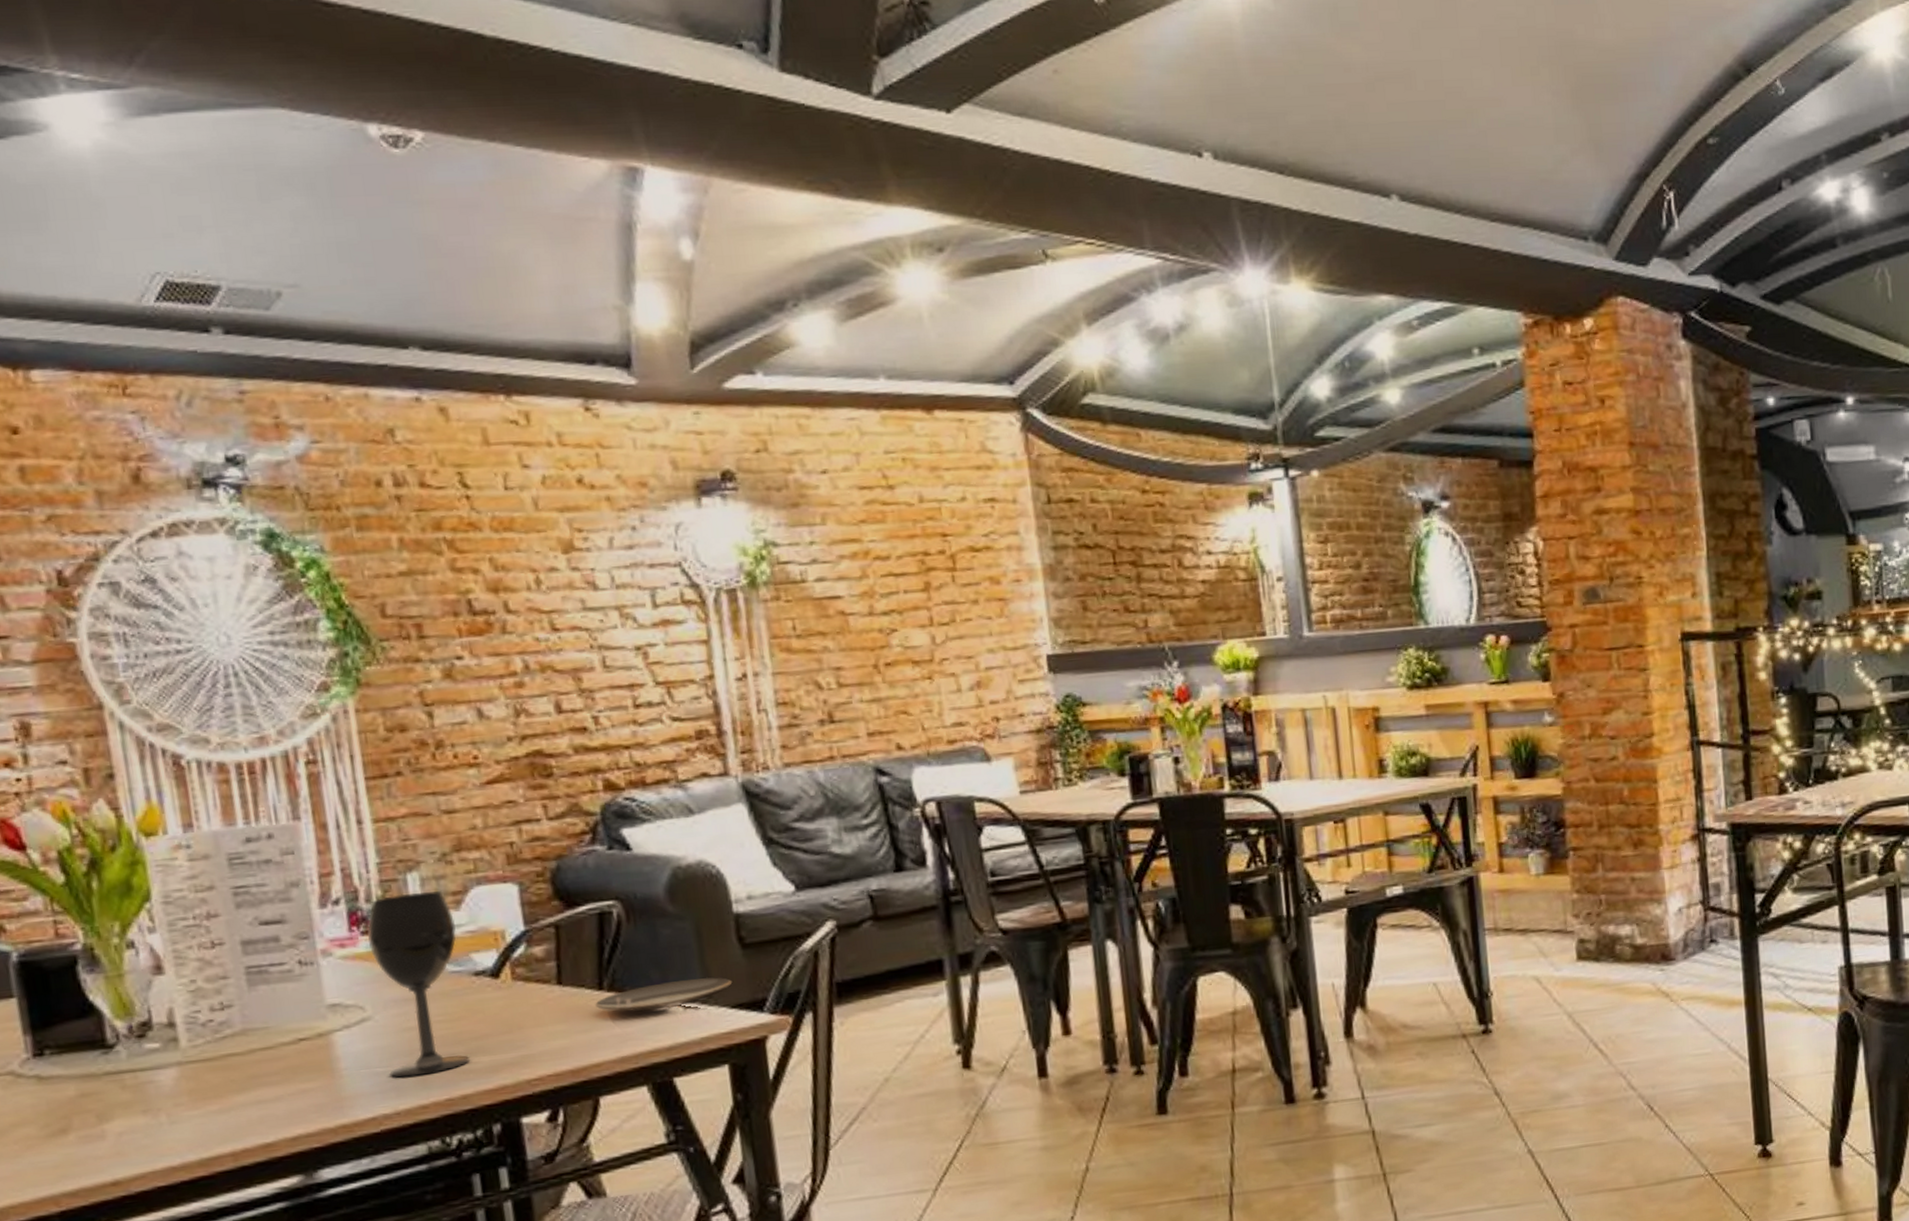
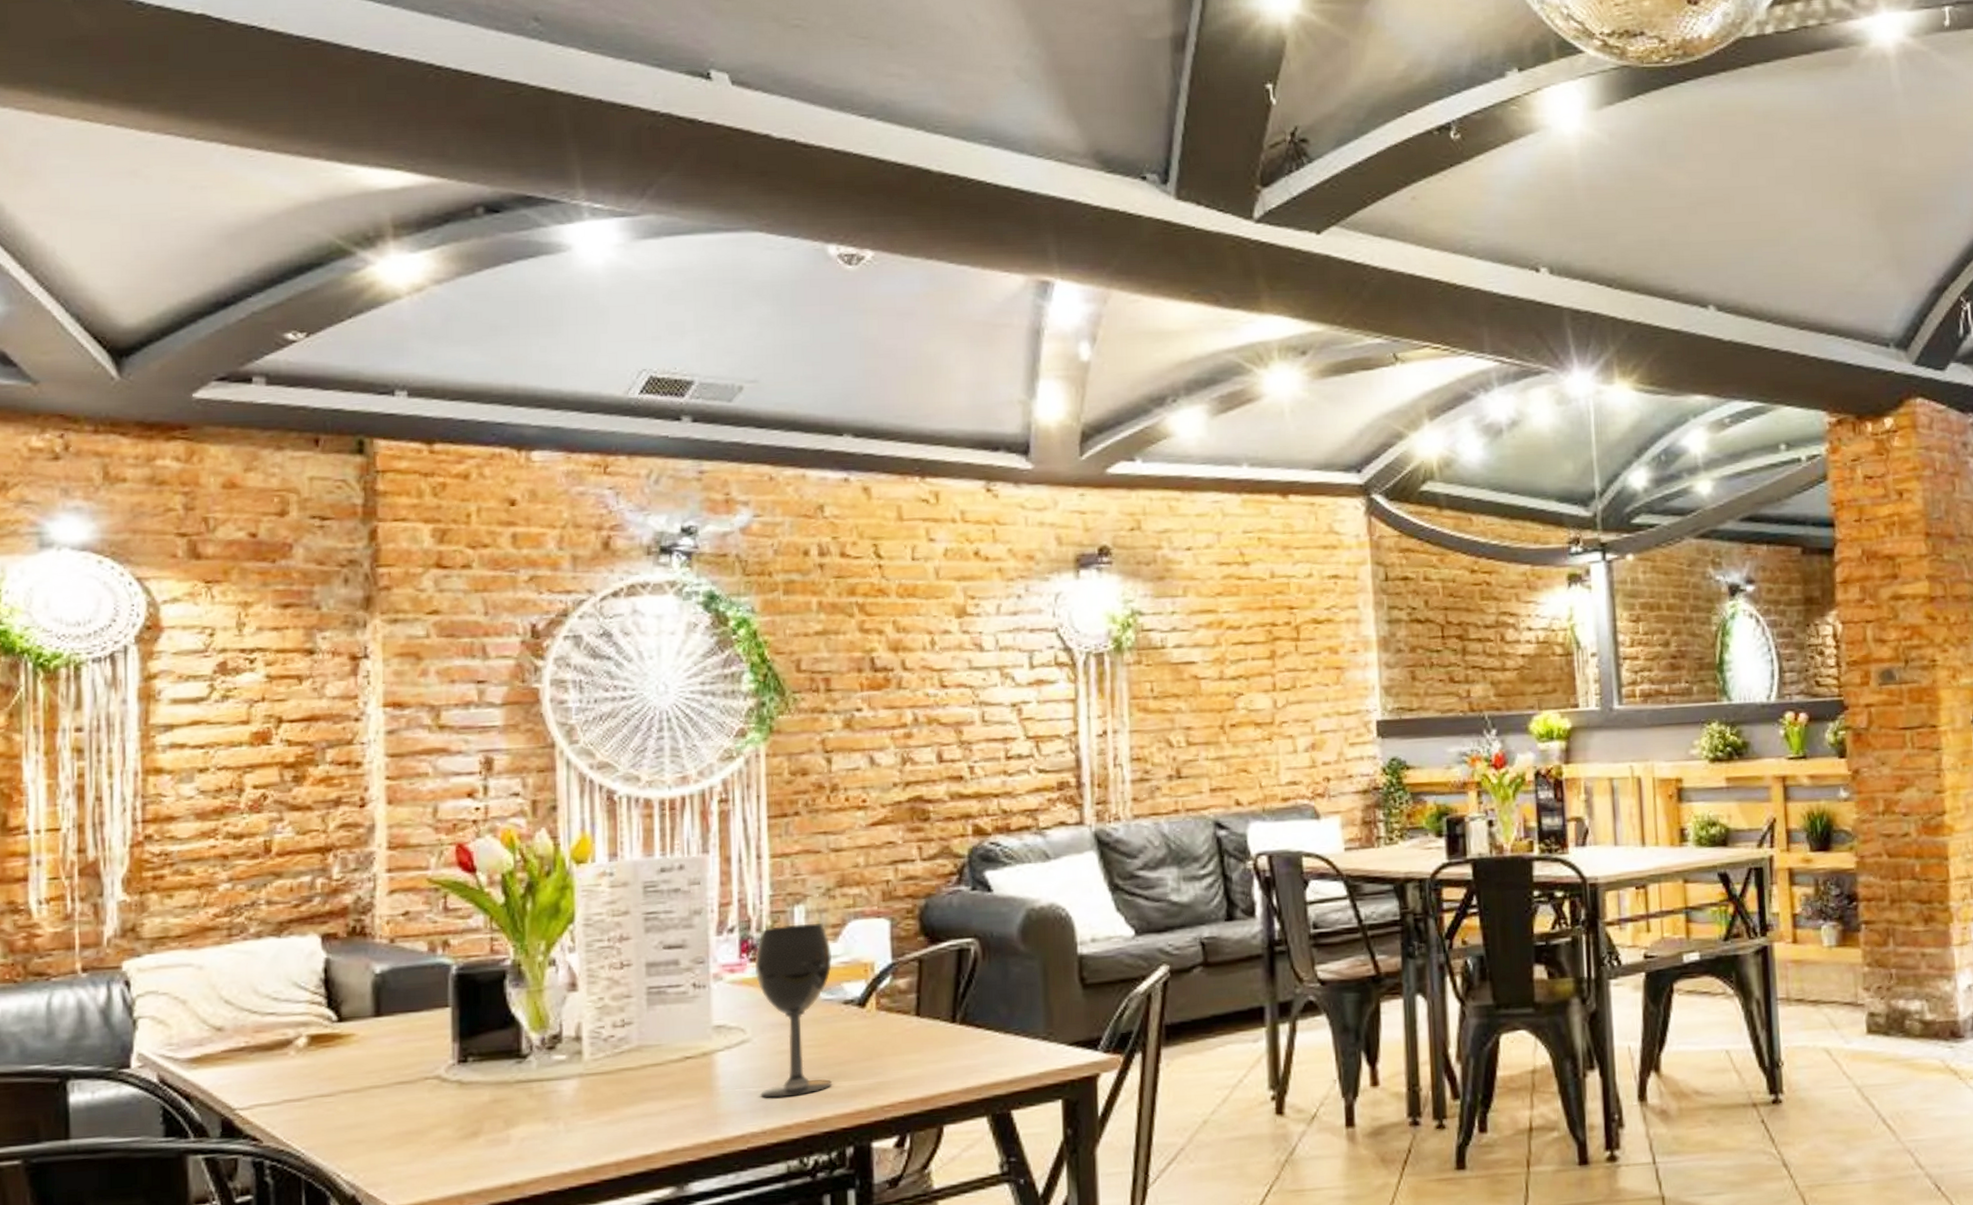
plate: present [595,977,733,1012] -> none [947,1015,1072,1045]

